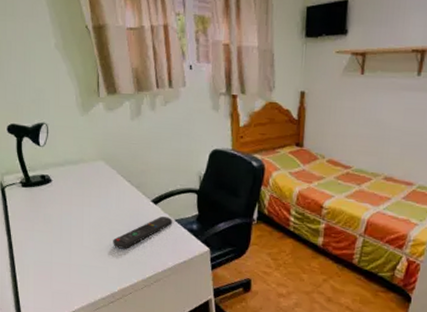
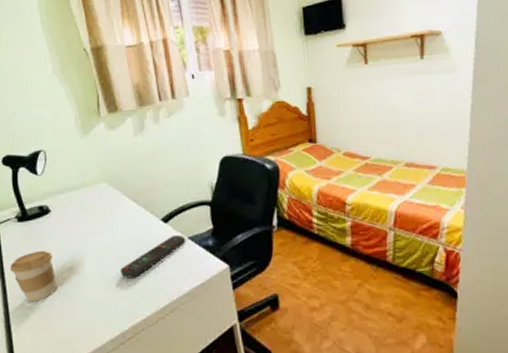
coffee cup: none [16,214,56,258] -> present [10,250,56,302]

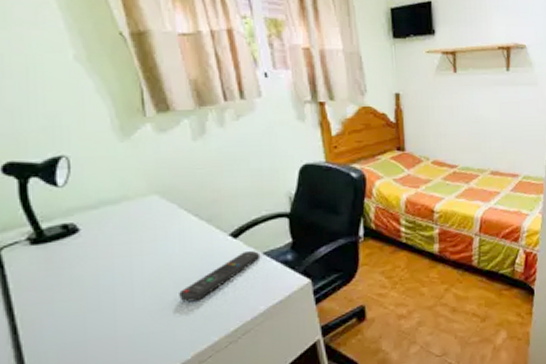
coffee cup: present [10,250,56,302] -> none [22,277,92,340]

